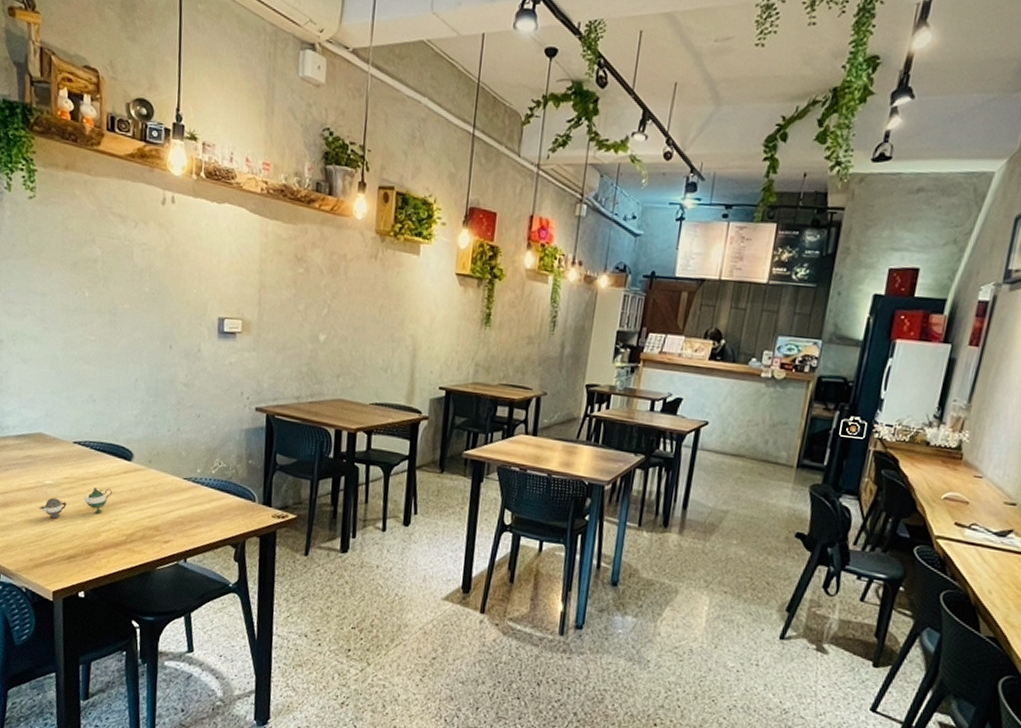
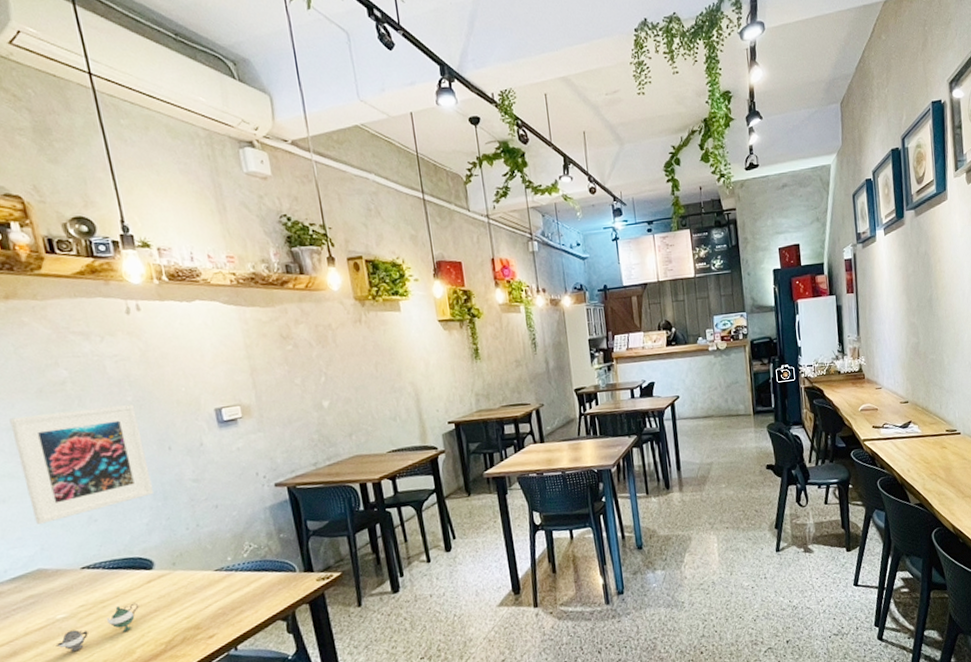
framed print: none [45,285,150,392] -> present [9,404,153,524]

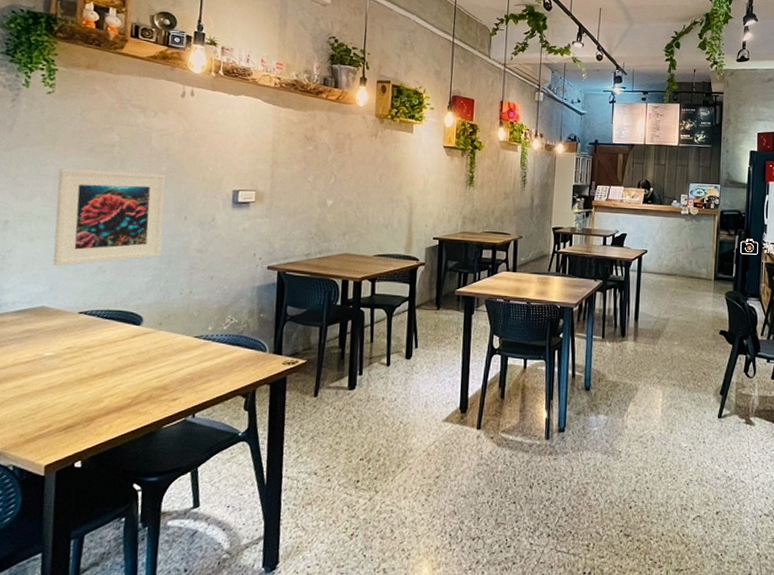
teapot: present [56,602,139,652] -> none [35,354,119,390]

